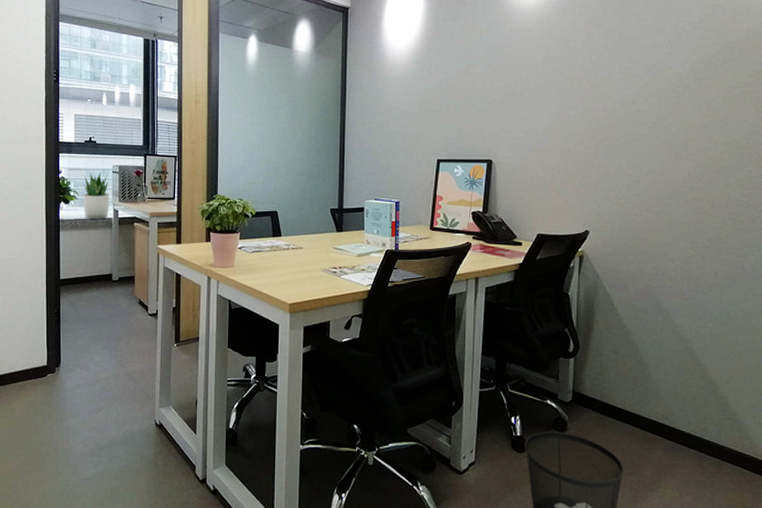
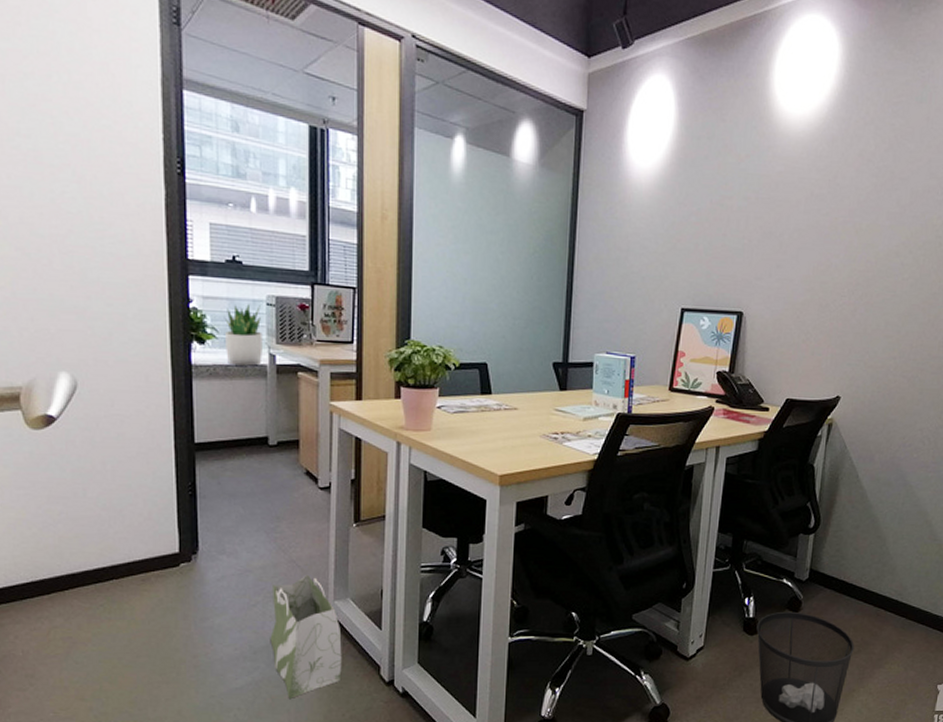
grocery bag: none [111,385,165,490] -> present [270,574,342,698]

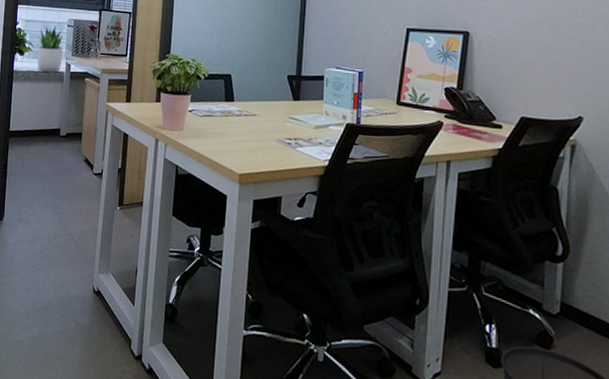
grocery bag: present [270,574,342,698] -> none [47,247,102,358]

